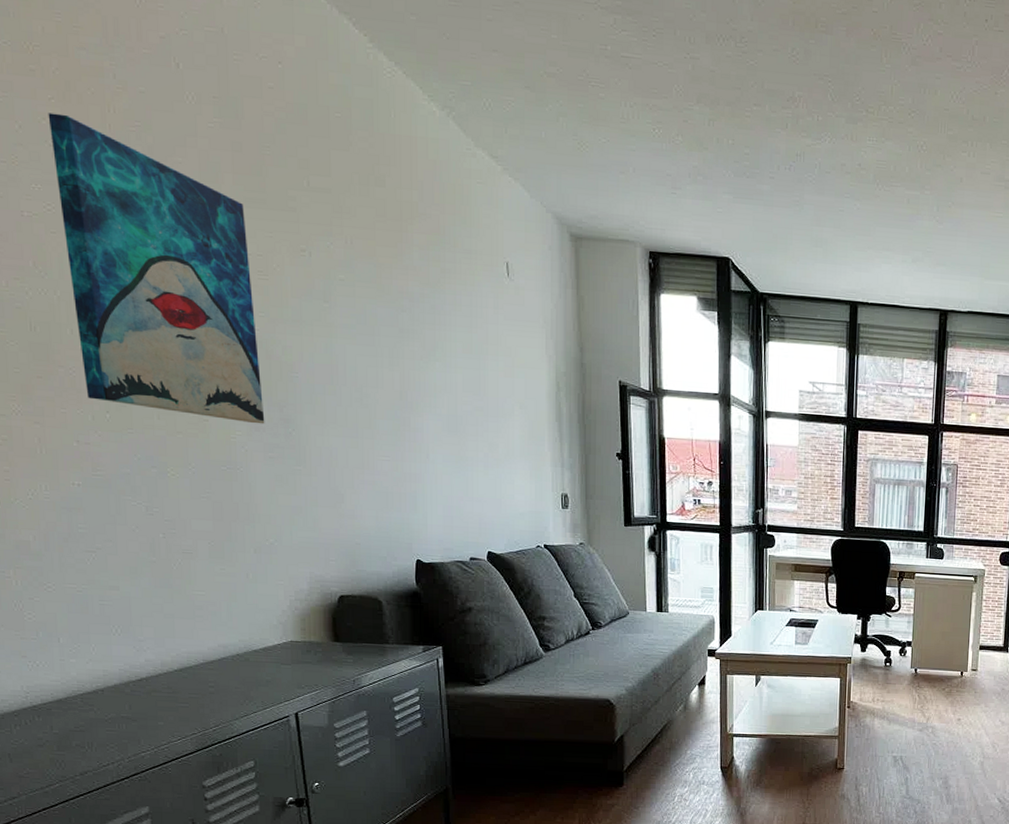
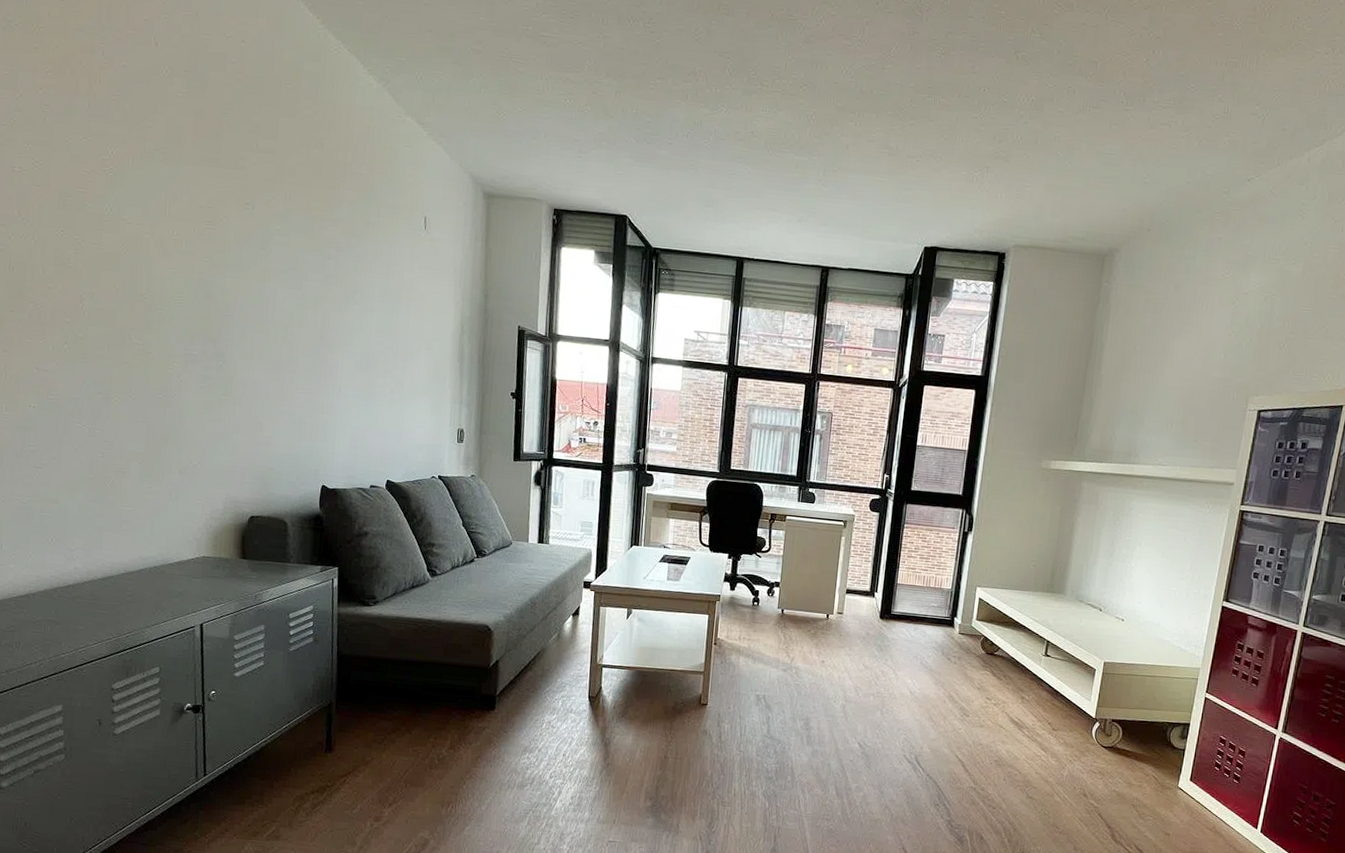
wall art: present [48,112,265,424] -> none [44,83,201,358]

